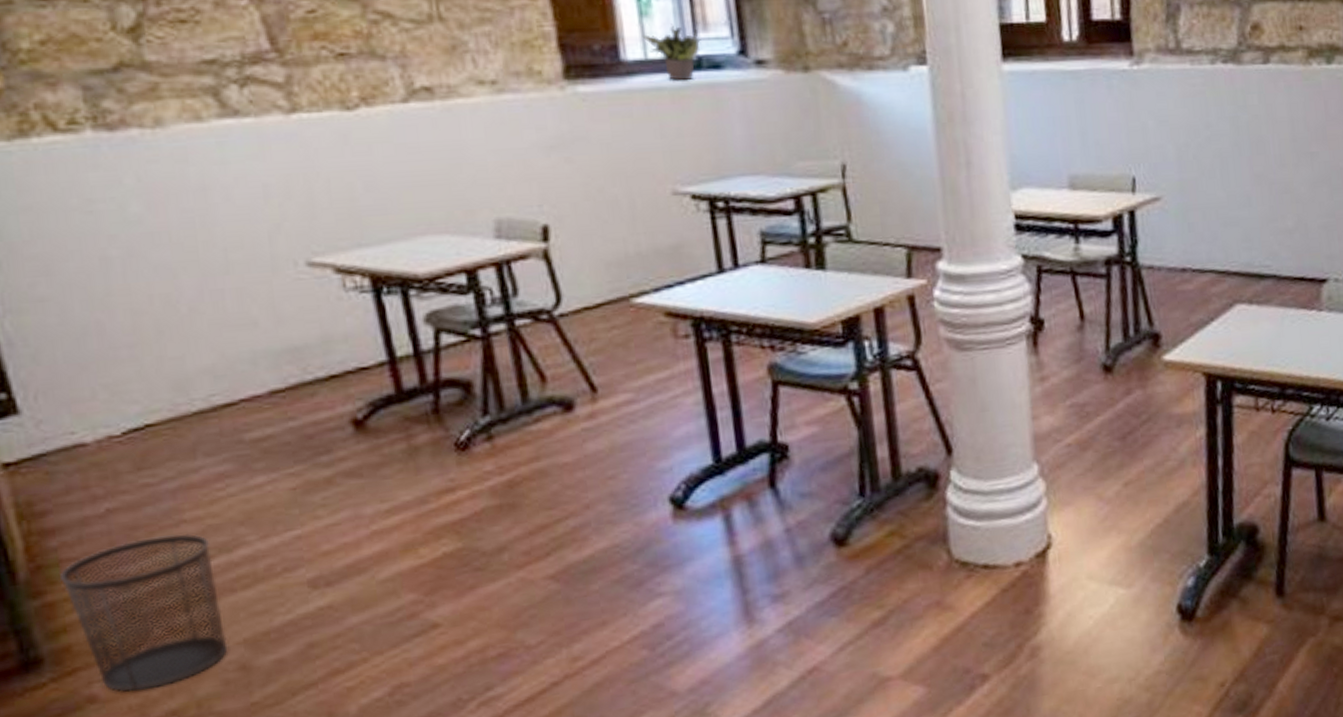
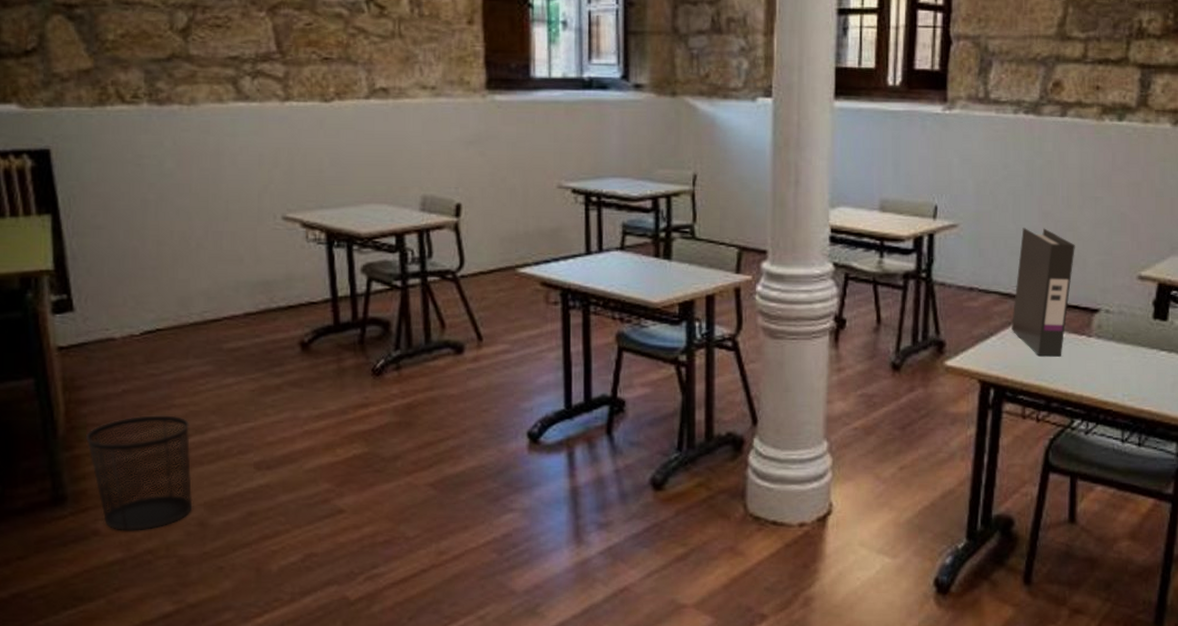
potted plant: present [642,23,701,81] -> none [549,50,594,97]
binder: none [1233,192,1295,339] -> present [1012,228,1075,357]

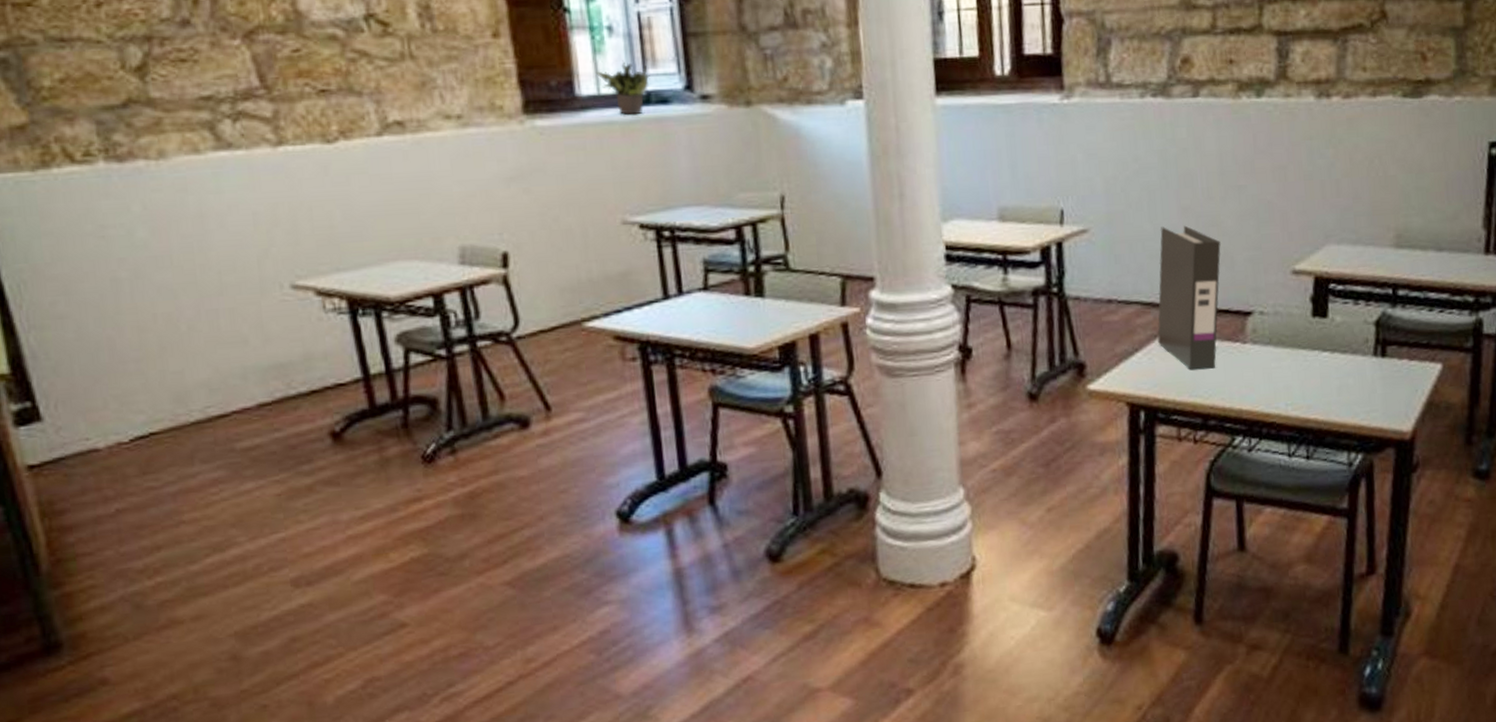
waste bin: present [85,415,193,531] -> none [76,533,221,677]
potted plant: none [549,50,594,97] -> present [595,60,650,116]

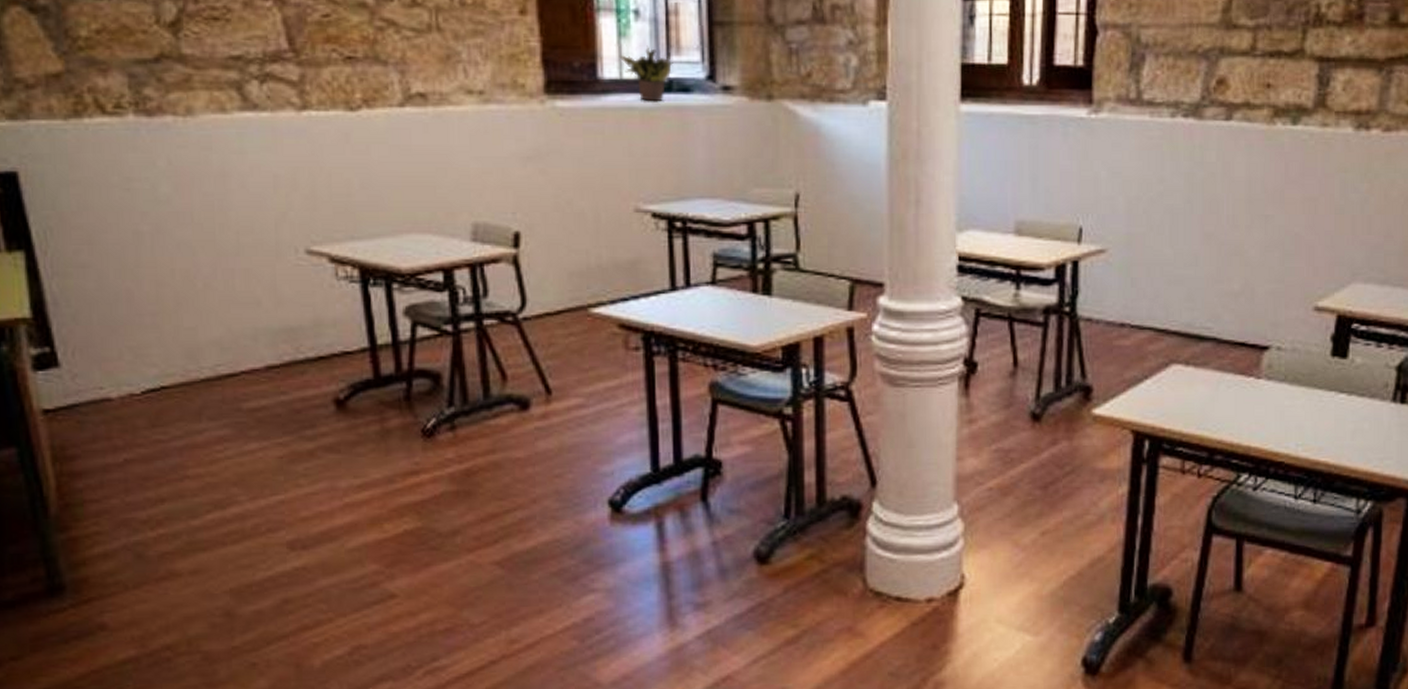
binder: present [1157,225,1221,370] -> none [1169,252,1242,402]

